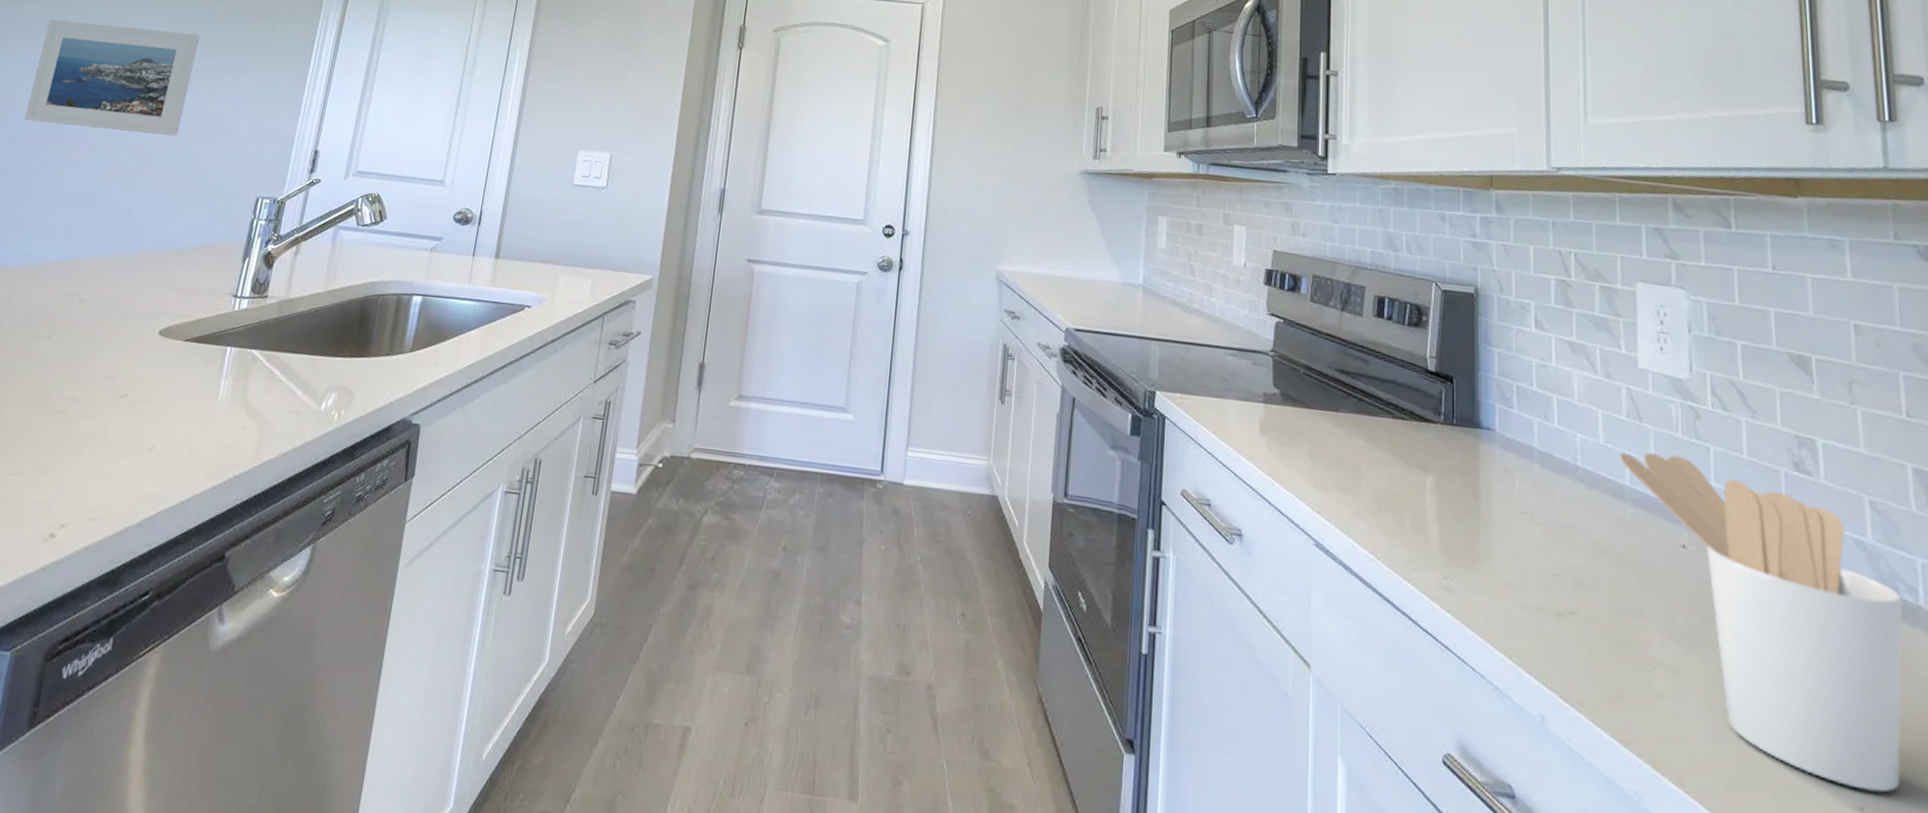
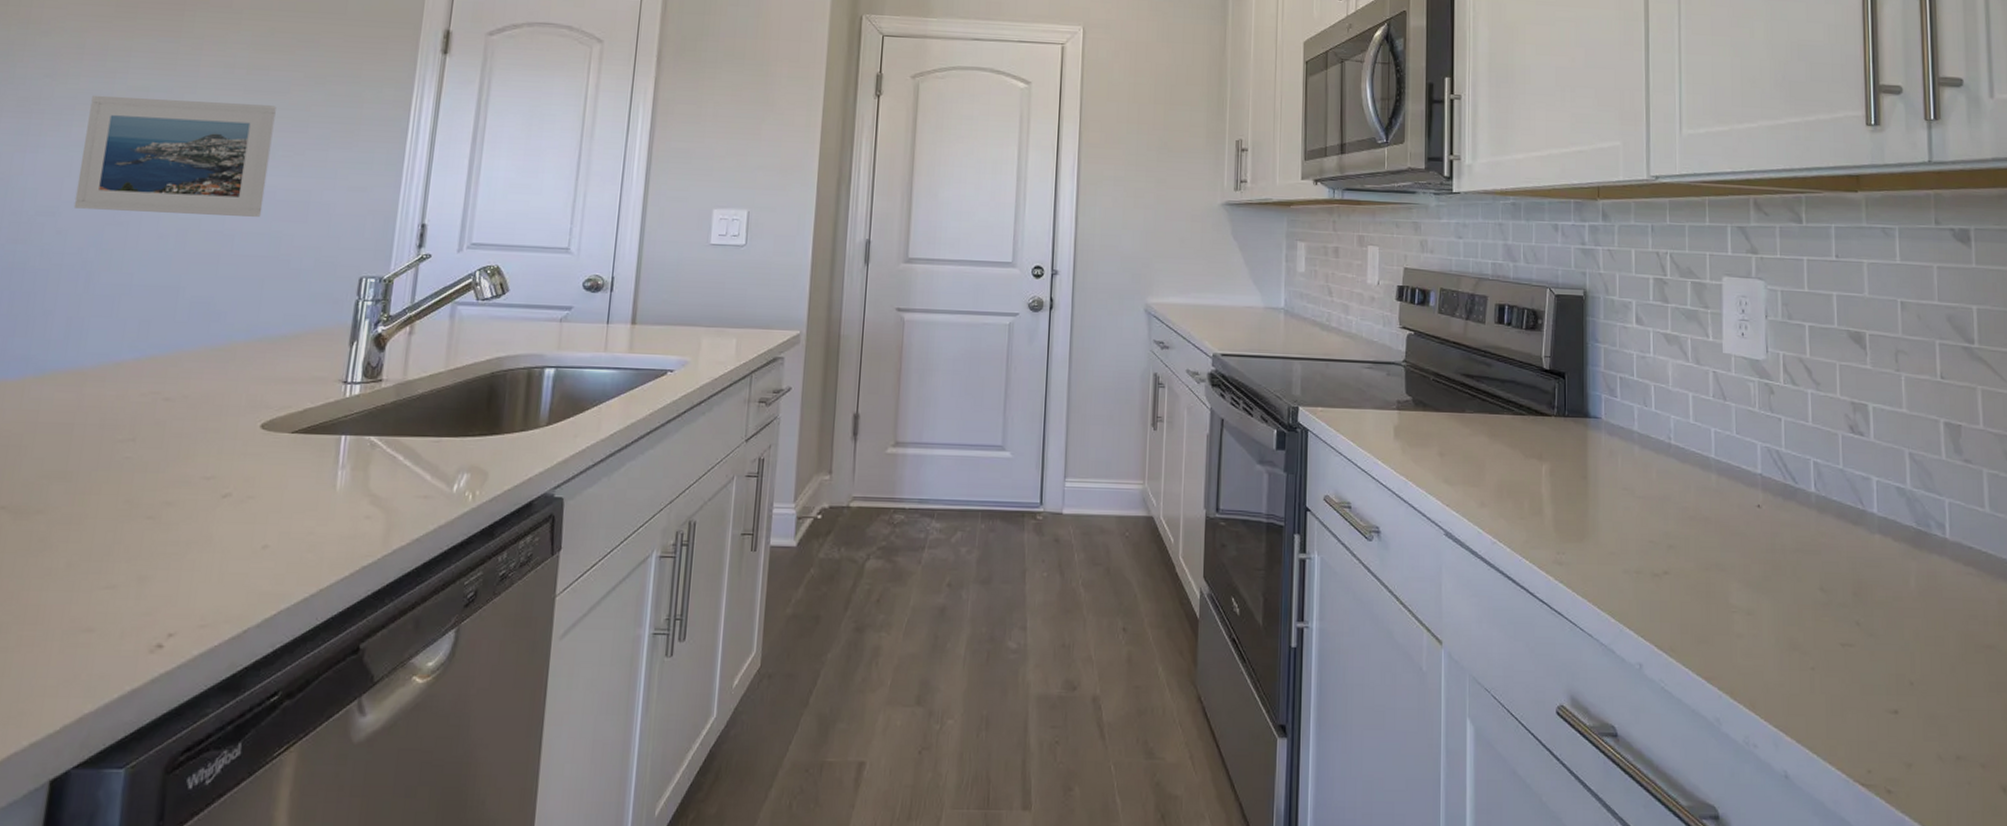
utensil holder: present [1618,452,1903,793] -> none [1705,426,1933,696]

